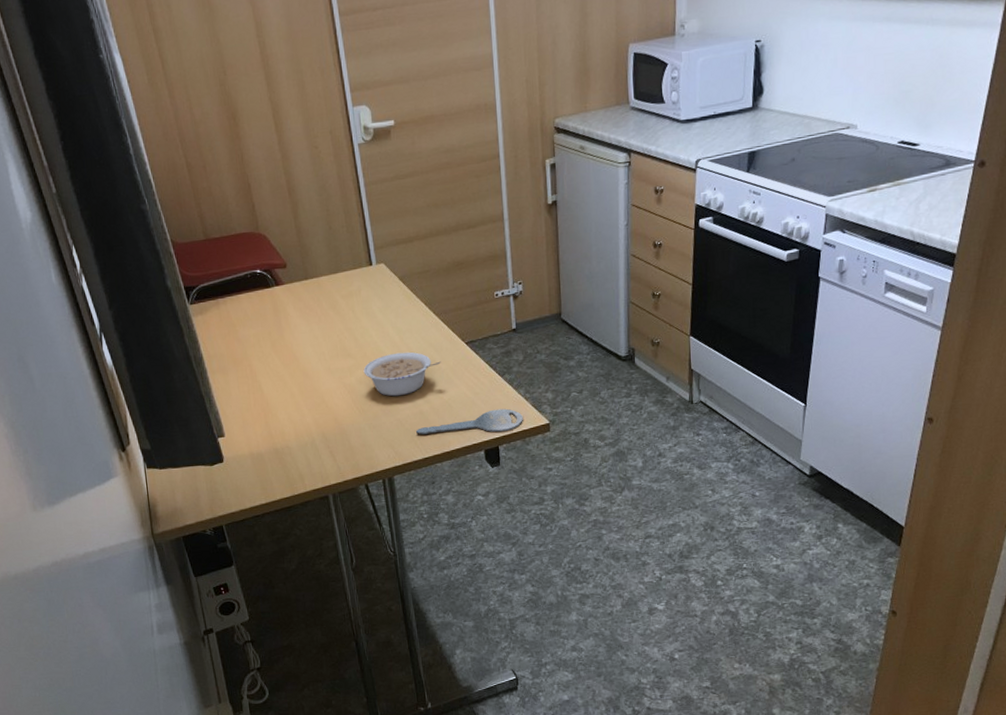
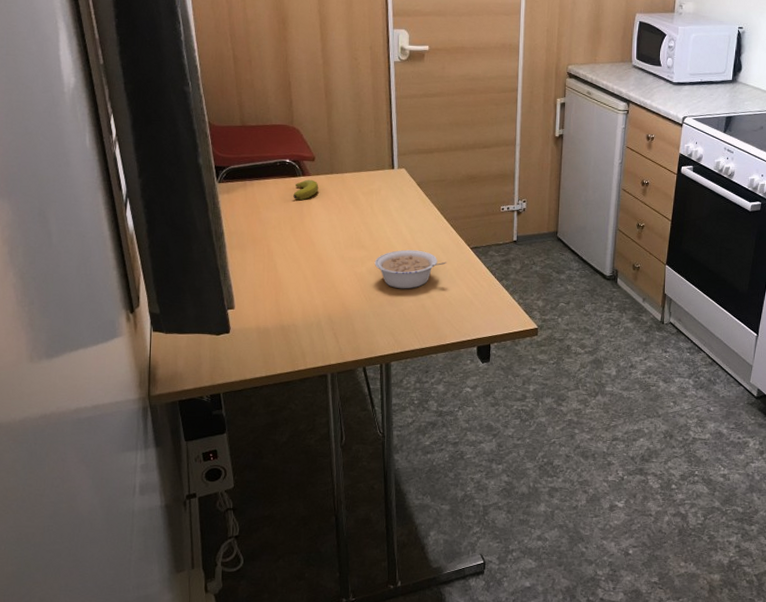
banana: none [269,288,295,313] -> present [293,179,319,201]
key: present [415,408,523,435] -> none [416,310,515,332]

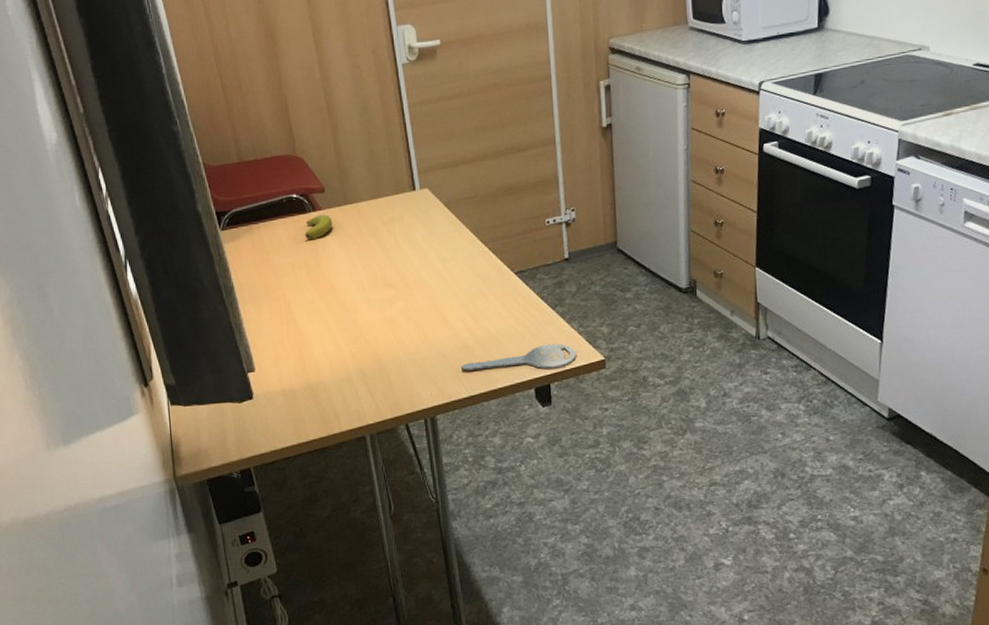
legume: present [374,249,446,289] -> none [405,282,488,330]
key: none [416,310,515,332] -> present [460,343,577,371]

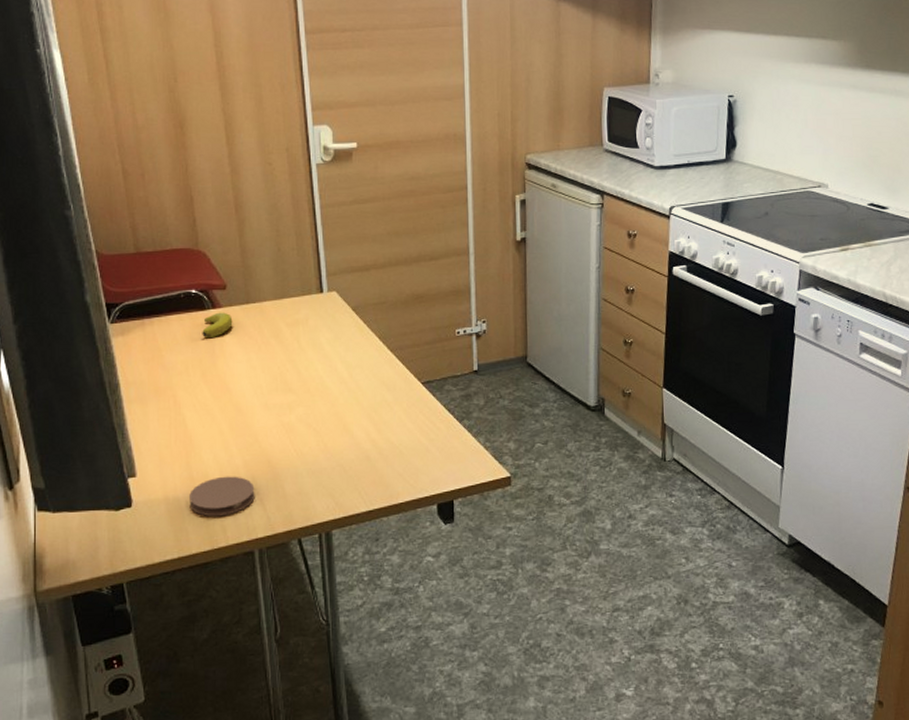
coaster: none [304,367,364,406] -> present [189,476,255,517]
key: present [460,343,577,371] -> none [360,458,482,485]

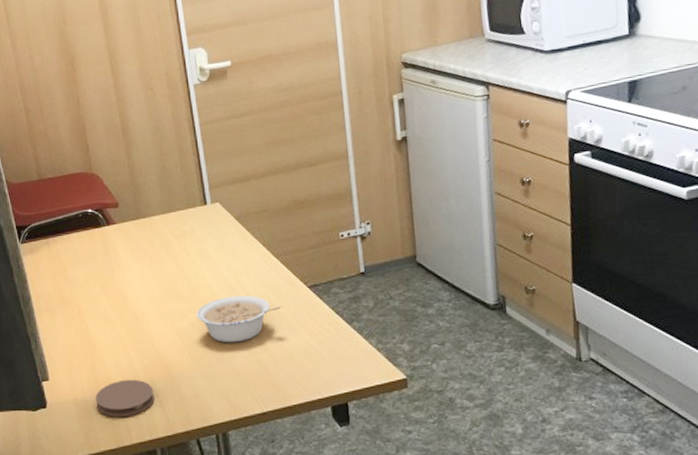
banana: present [202,312,233,339] -> none [99,228,126,253]
legume: none [305,389,393,439] -> present [196,295,281,343]

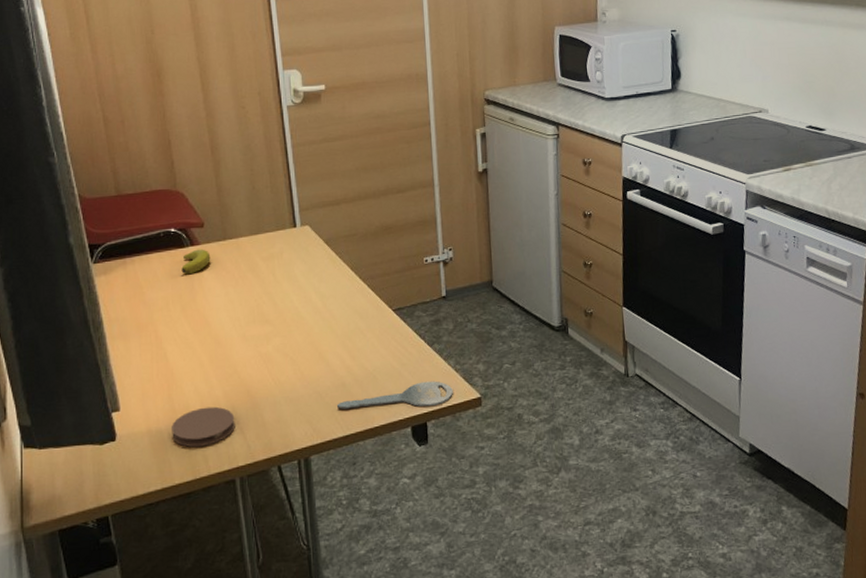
banana: none [99,228,126,253] -> present [181,249,211,275]
legume: present [196,295,281,343] -> none [282,318,366,367]
key: none [252,360,376,387] -> present [336,381,453,409]

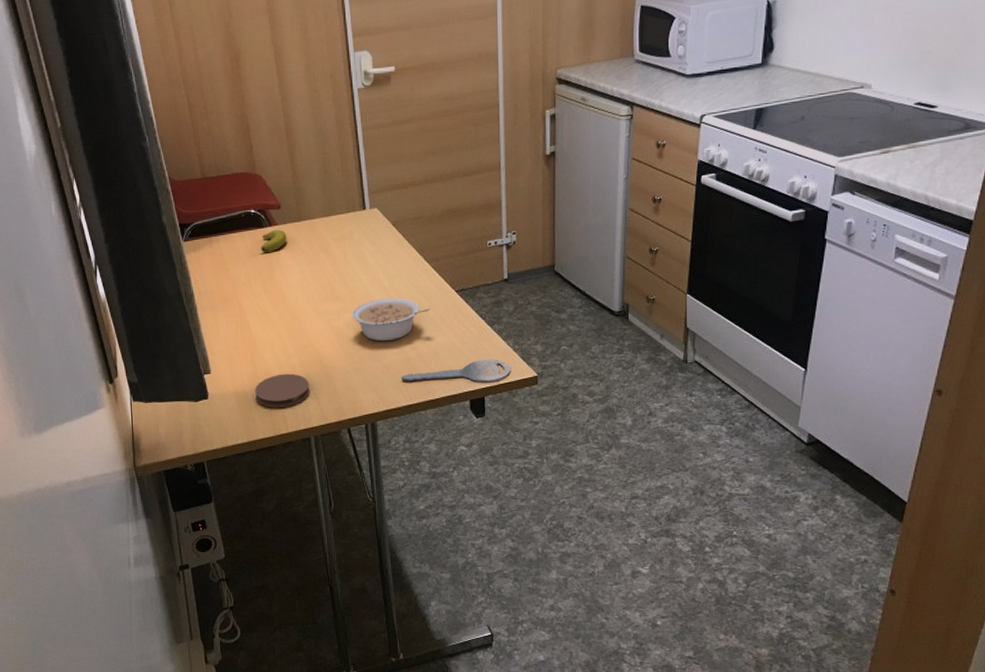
legume: none [282,318,366,367] -> present [351,297,430,342]

